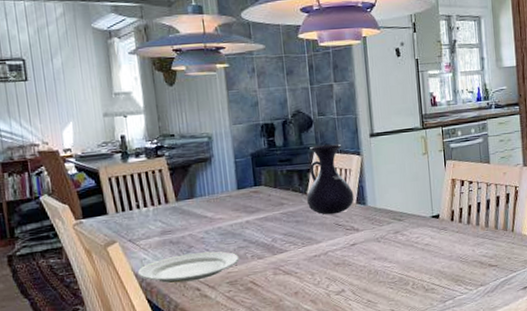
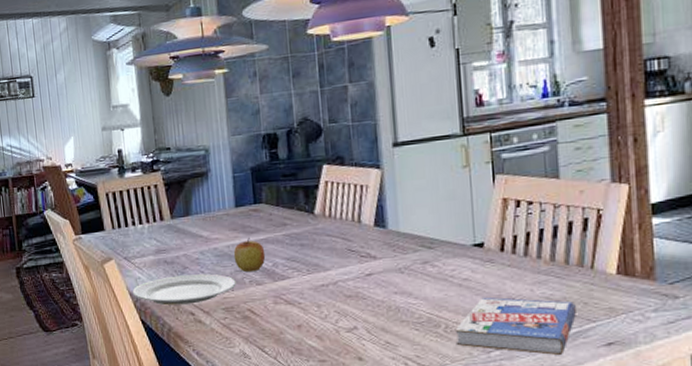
apple: none [236,216,266,248] -> present [233,237,266,272]
vase: present [306,143,354,215] -> none [313,155,372,239]
book: none [419,257,504,300] -> present [454,297,578,355]

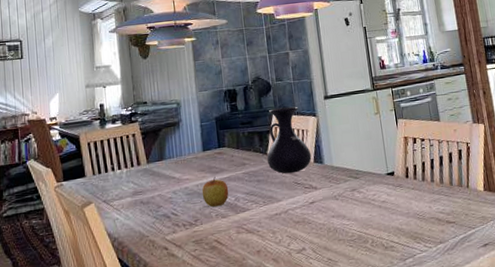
plate: present [132,274,236,306] -> none [110,210,205,243]
vase: none [313,155,372,239] -> present [266,106,312,174]
book: present [454,297,578,355] -> none [379,214,462,258]

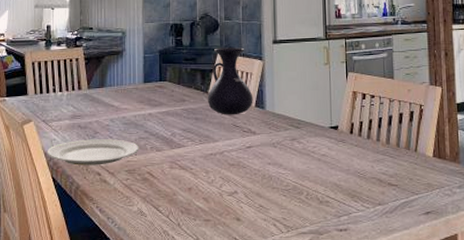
plate: none [110,210,205,243] -> present [47,139,139,166]
apple: present [201,176,229,207] -> none [139,109,166,140]

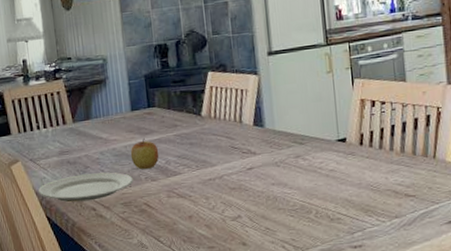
apple: none [139,109,166,140] -> present [130,137,159,170]
vase: present [207,47,253,115] -> none [200,63,251,138]

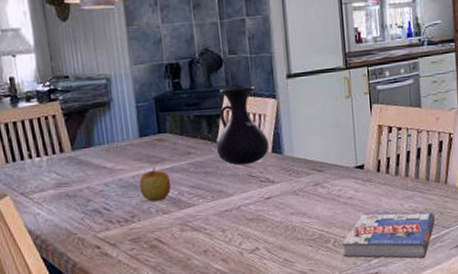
plate: present [38,172,133,203] -> none [31,205,143,241]
vase: none [200,63,251,138] -> present [216,86,269,166]
book: none [324,185,424,234] -> present [342,212,436,259]

